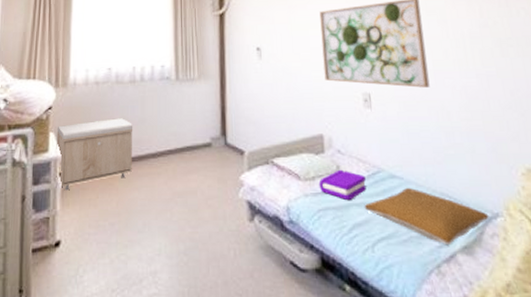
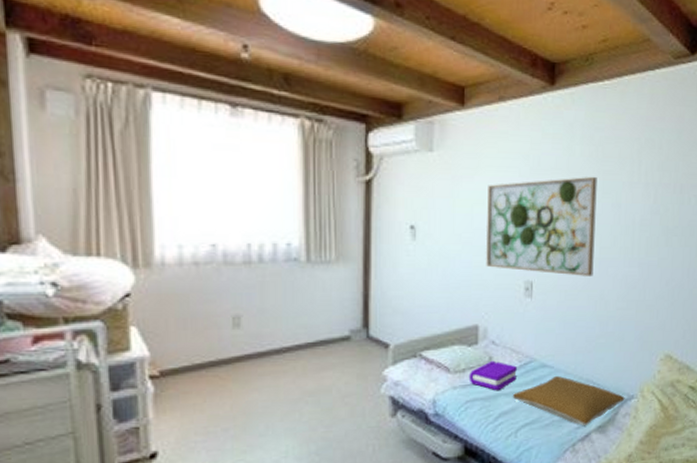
storage bench: present [56,118,133,191] -> none [140,308,250,396]

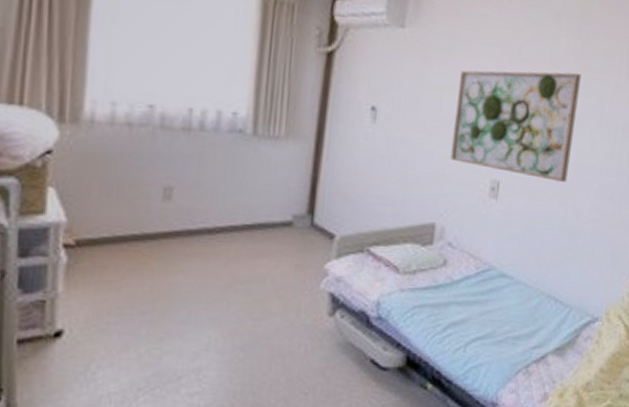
book: present [469,360,517,391] -> none [419,264,473,299]
pillow: present [512,375,625,425] -> none [464,287,589,346]

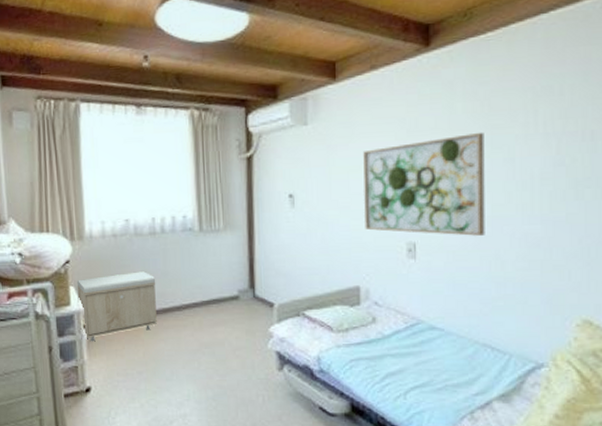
storage bench: none [58,177,183,268] -> present [76,271,157,342]

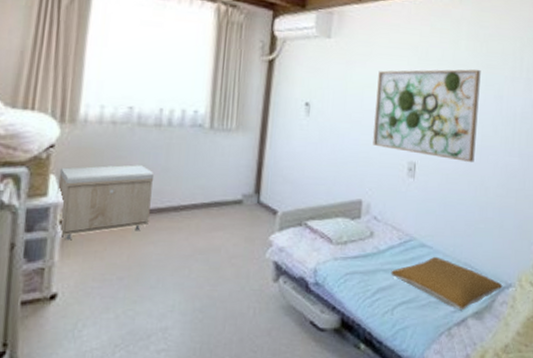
pillow: none [399,338,533,392] -> present [390,256,503,310]

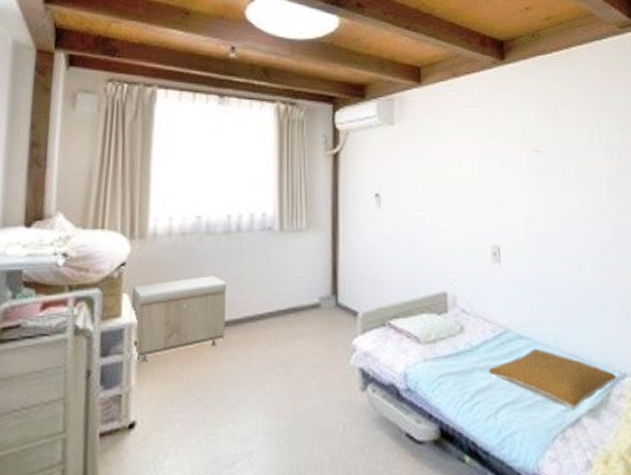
wall art: present [373,69,481,162] -> none [448,140,563,240]

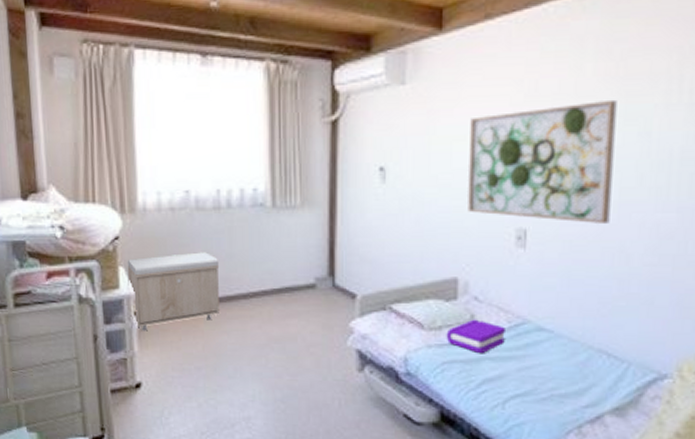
book: none [440,330,491,365] -> present [446,319,505,354]
wall art: none [448,140,563,240] -> present [468,99,617,223]
pillow: present [488,348,617,408] -> none [499,341,654,405]

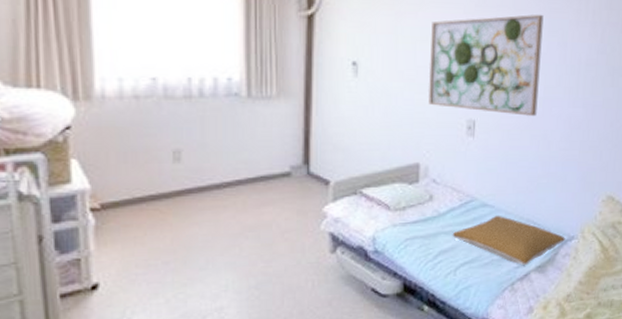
storage bench: present [127,252,220,331] -> none [81,142,191,228]
book: present [446,319,505,354] -> none [409,199,457,230]
pillow: none [499,341,654,405] -> present [452,215,565,265]

